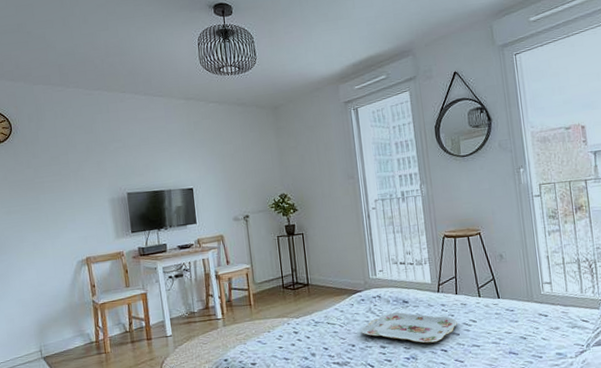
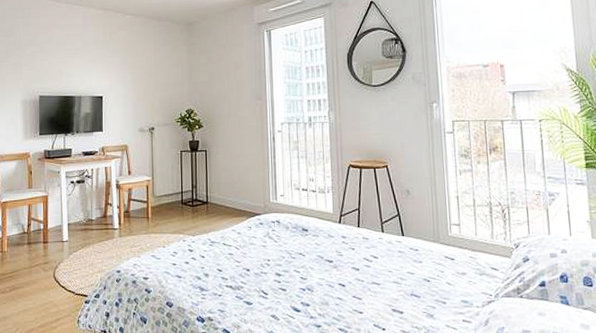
serving tray: present [361,312,458,343] -> none [257,239,359,275]

